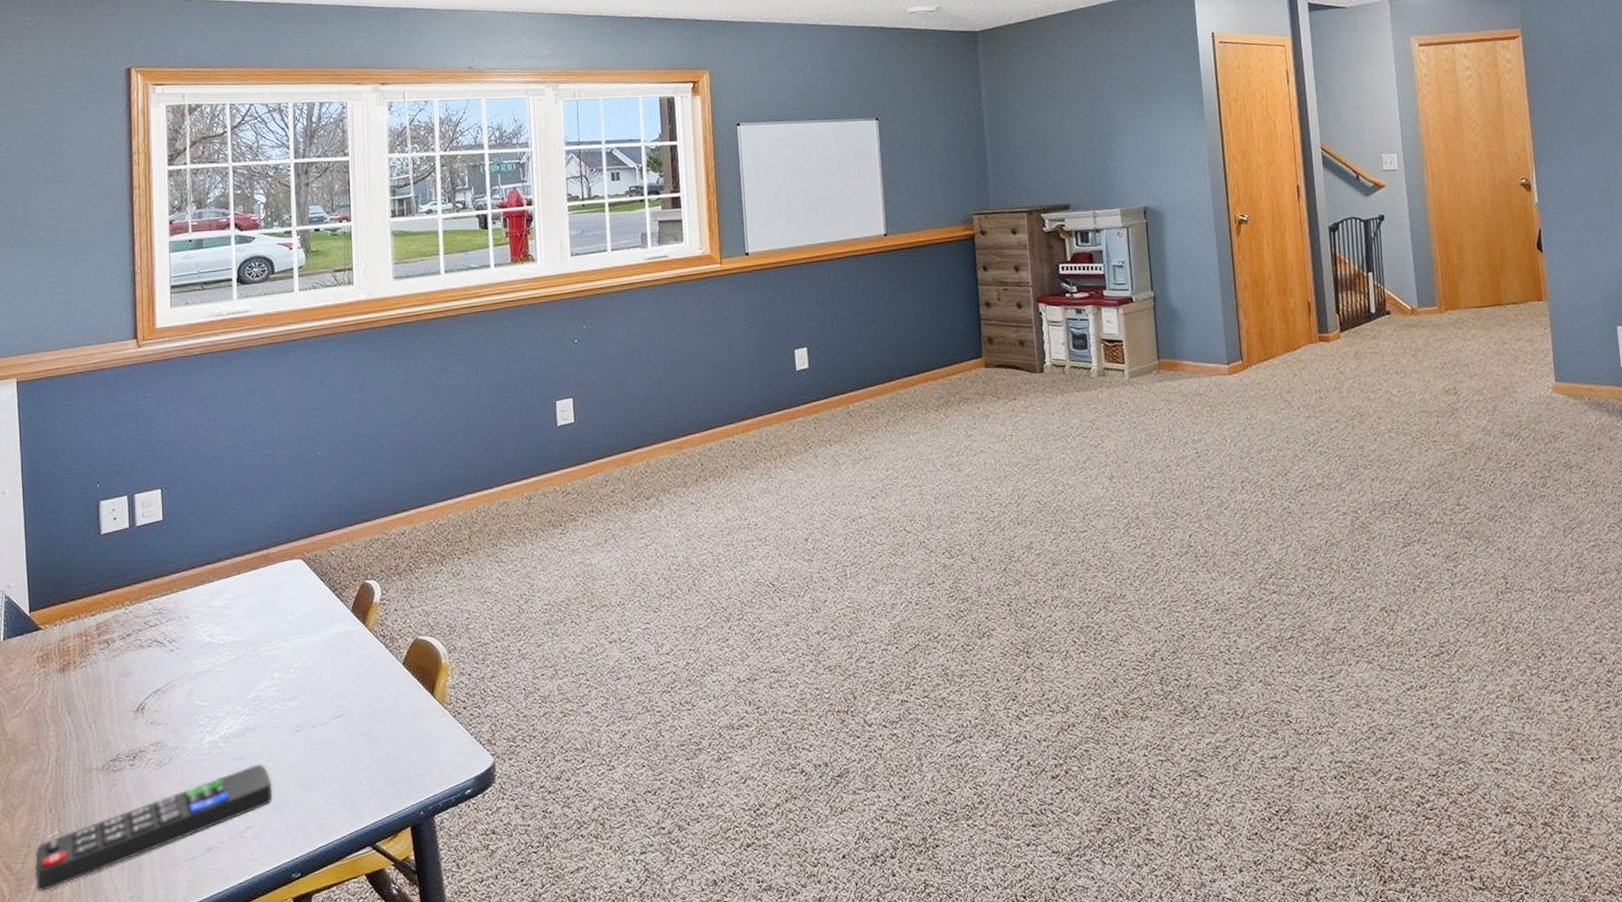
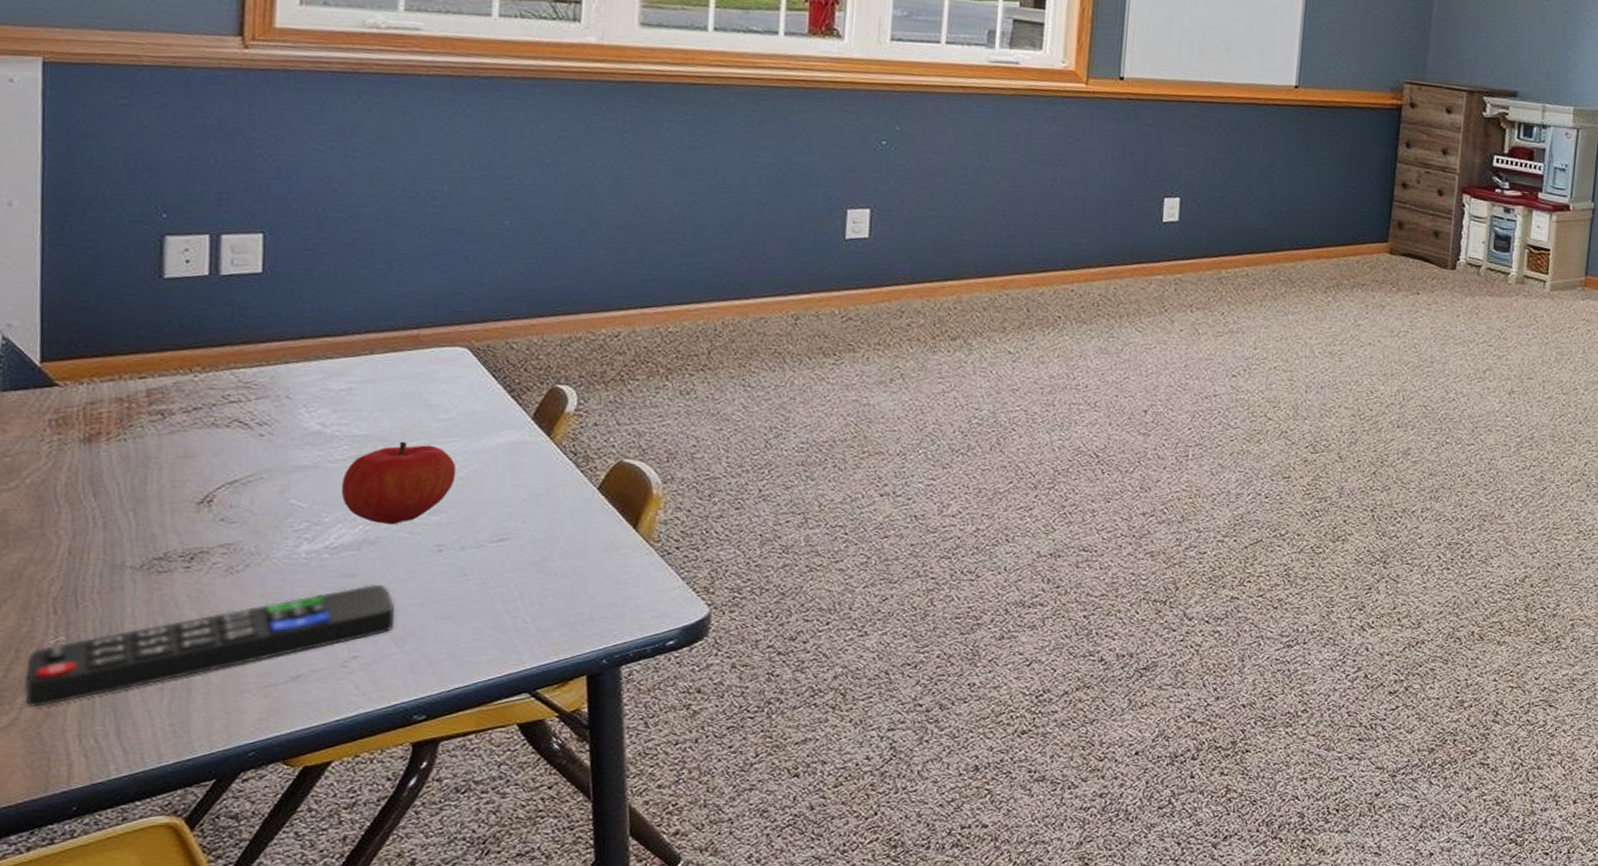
fruit: none [227,642,304,713] -> present [341,441,456,525]

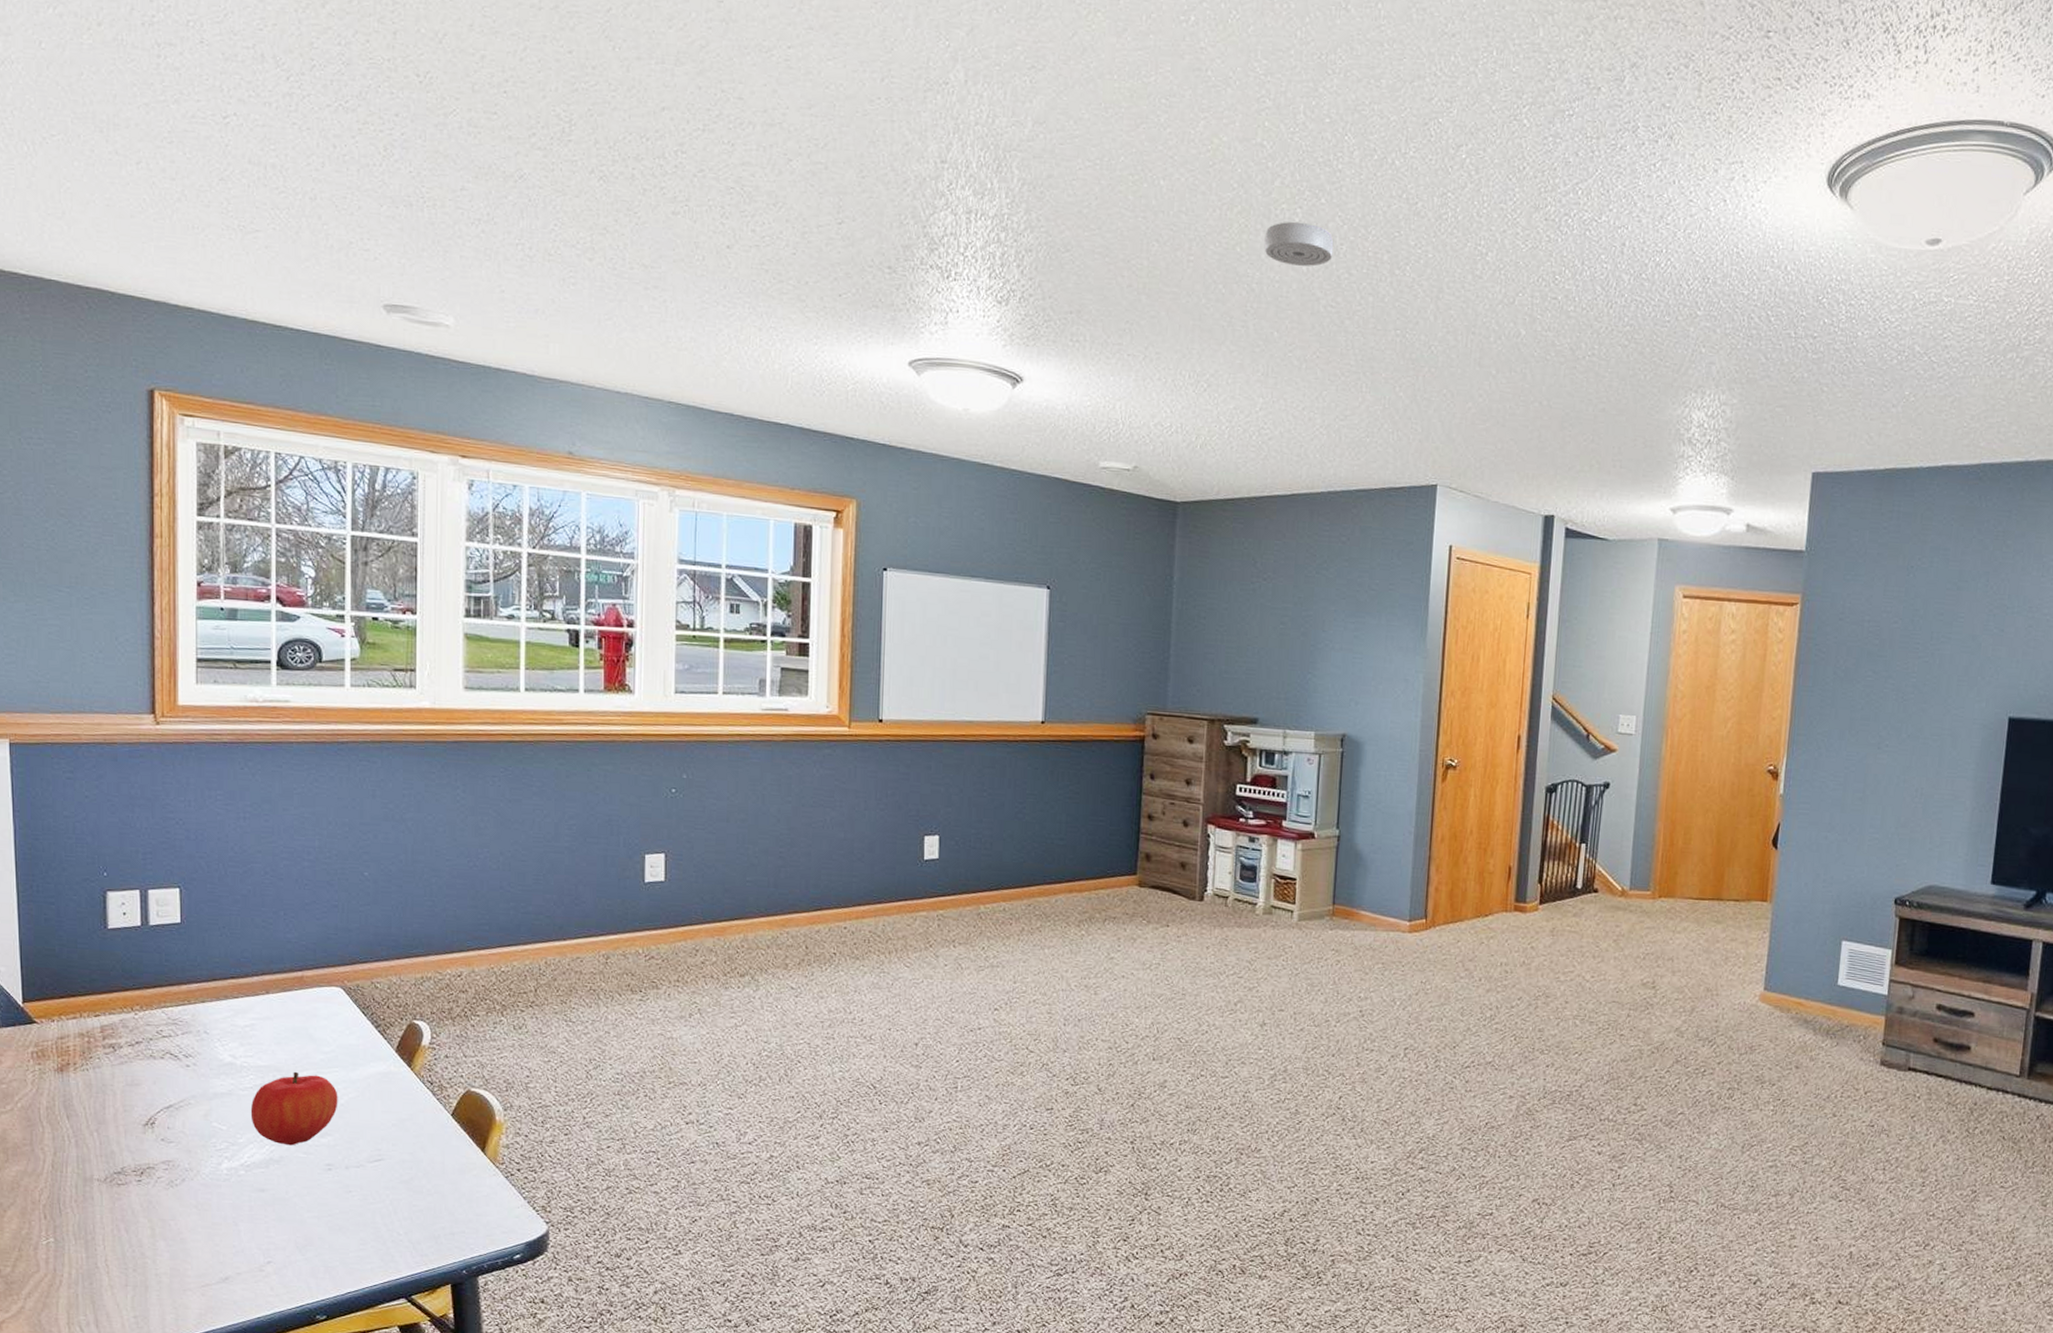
remote control: present [25,584,396,707] -> none [27,1198,298,1298]

